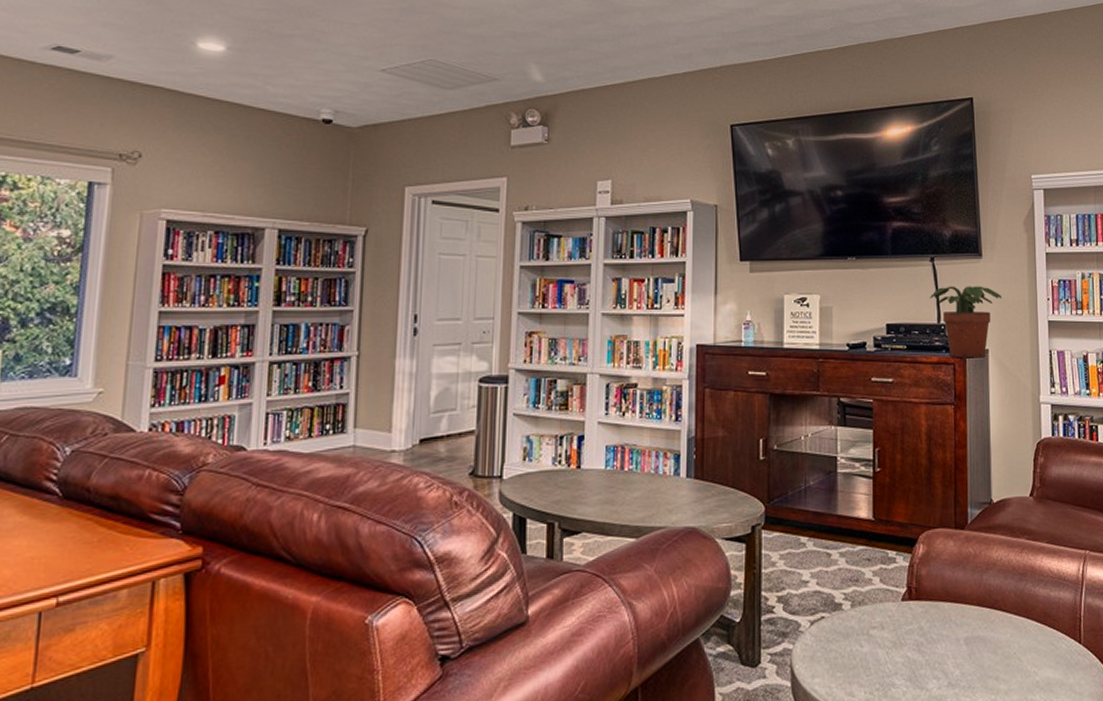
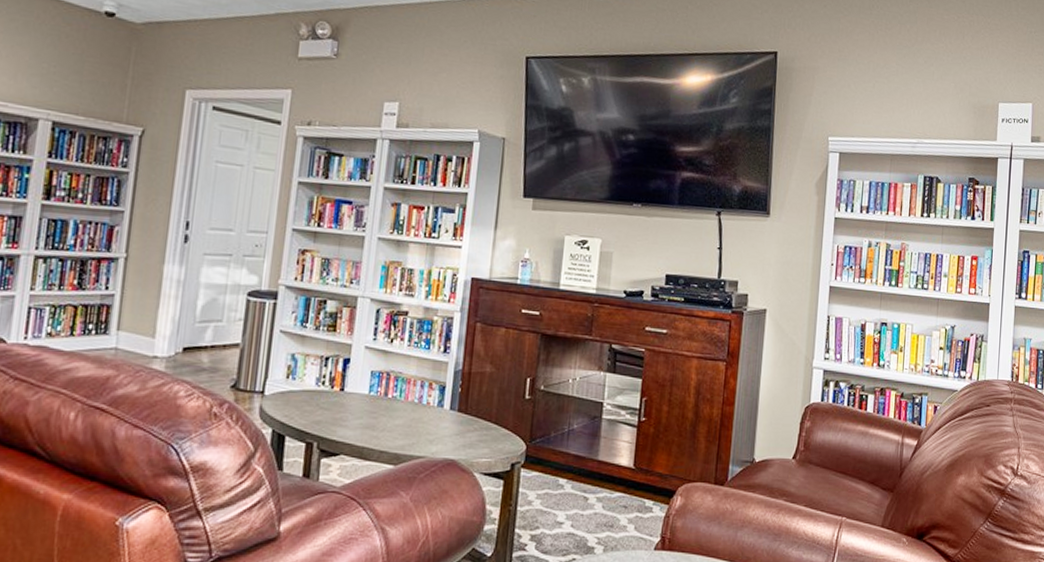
potted plant: present [930,286,1001,359] -> none [713,242,785,318]

